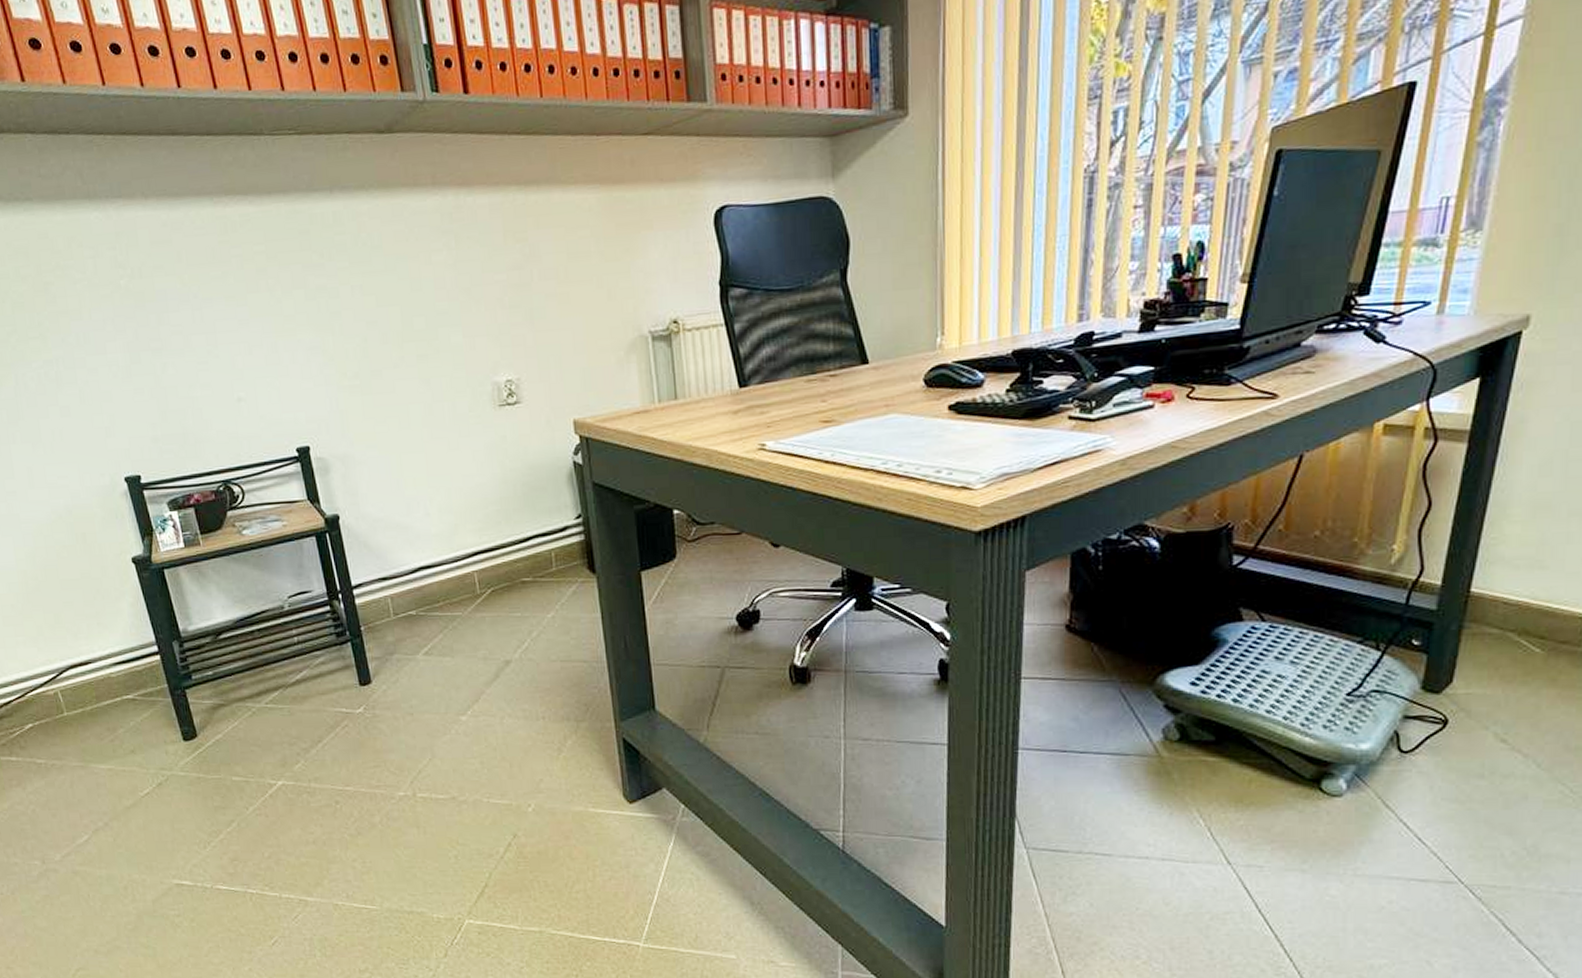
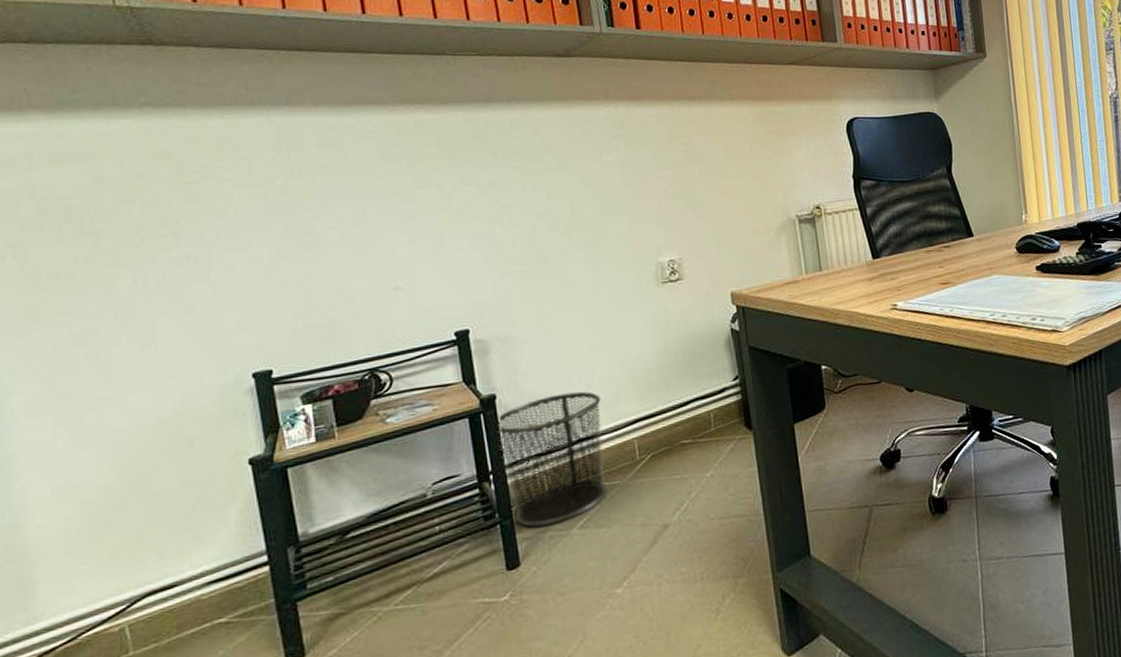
waste bin: none [342,518,450,648] -> present [497,391,608,527]

